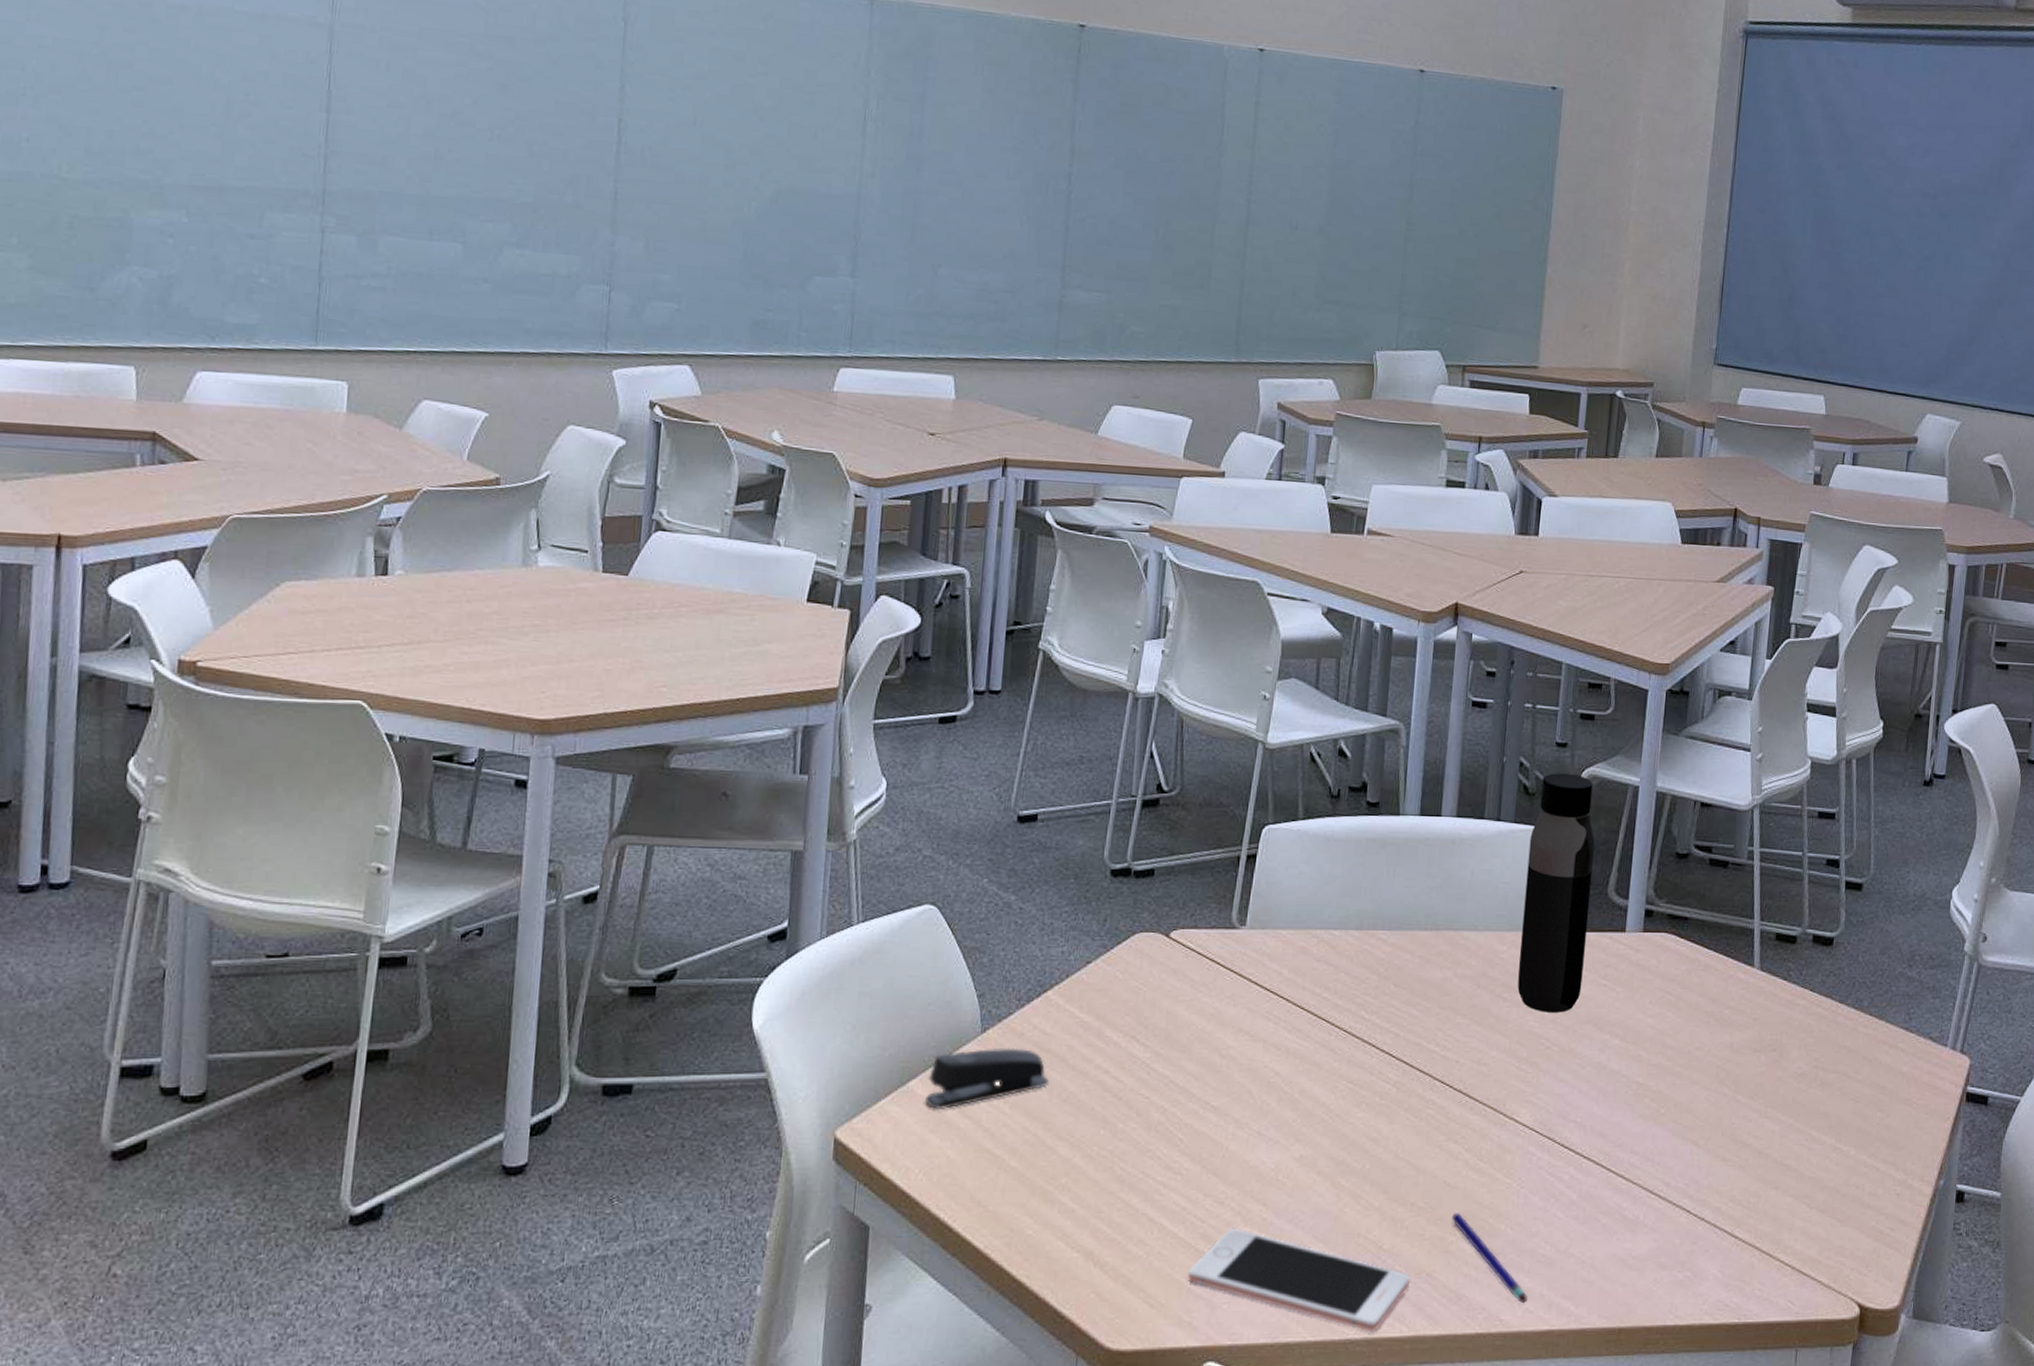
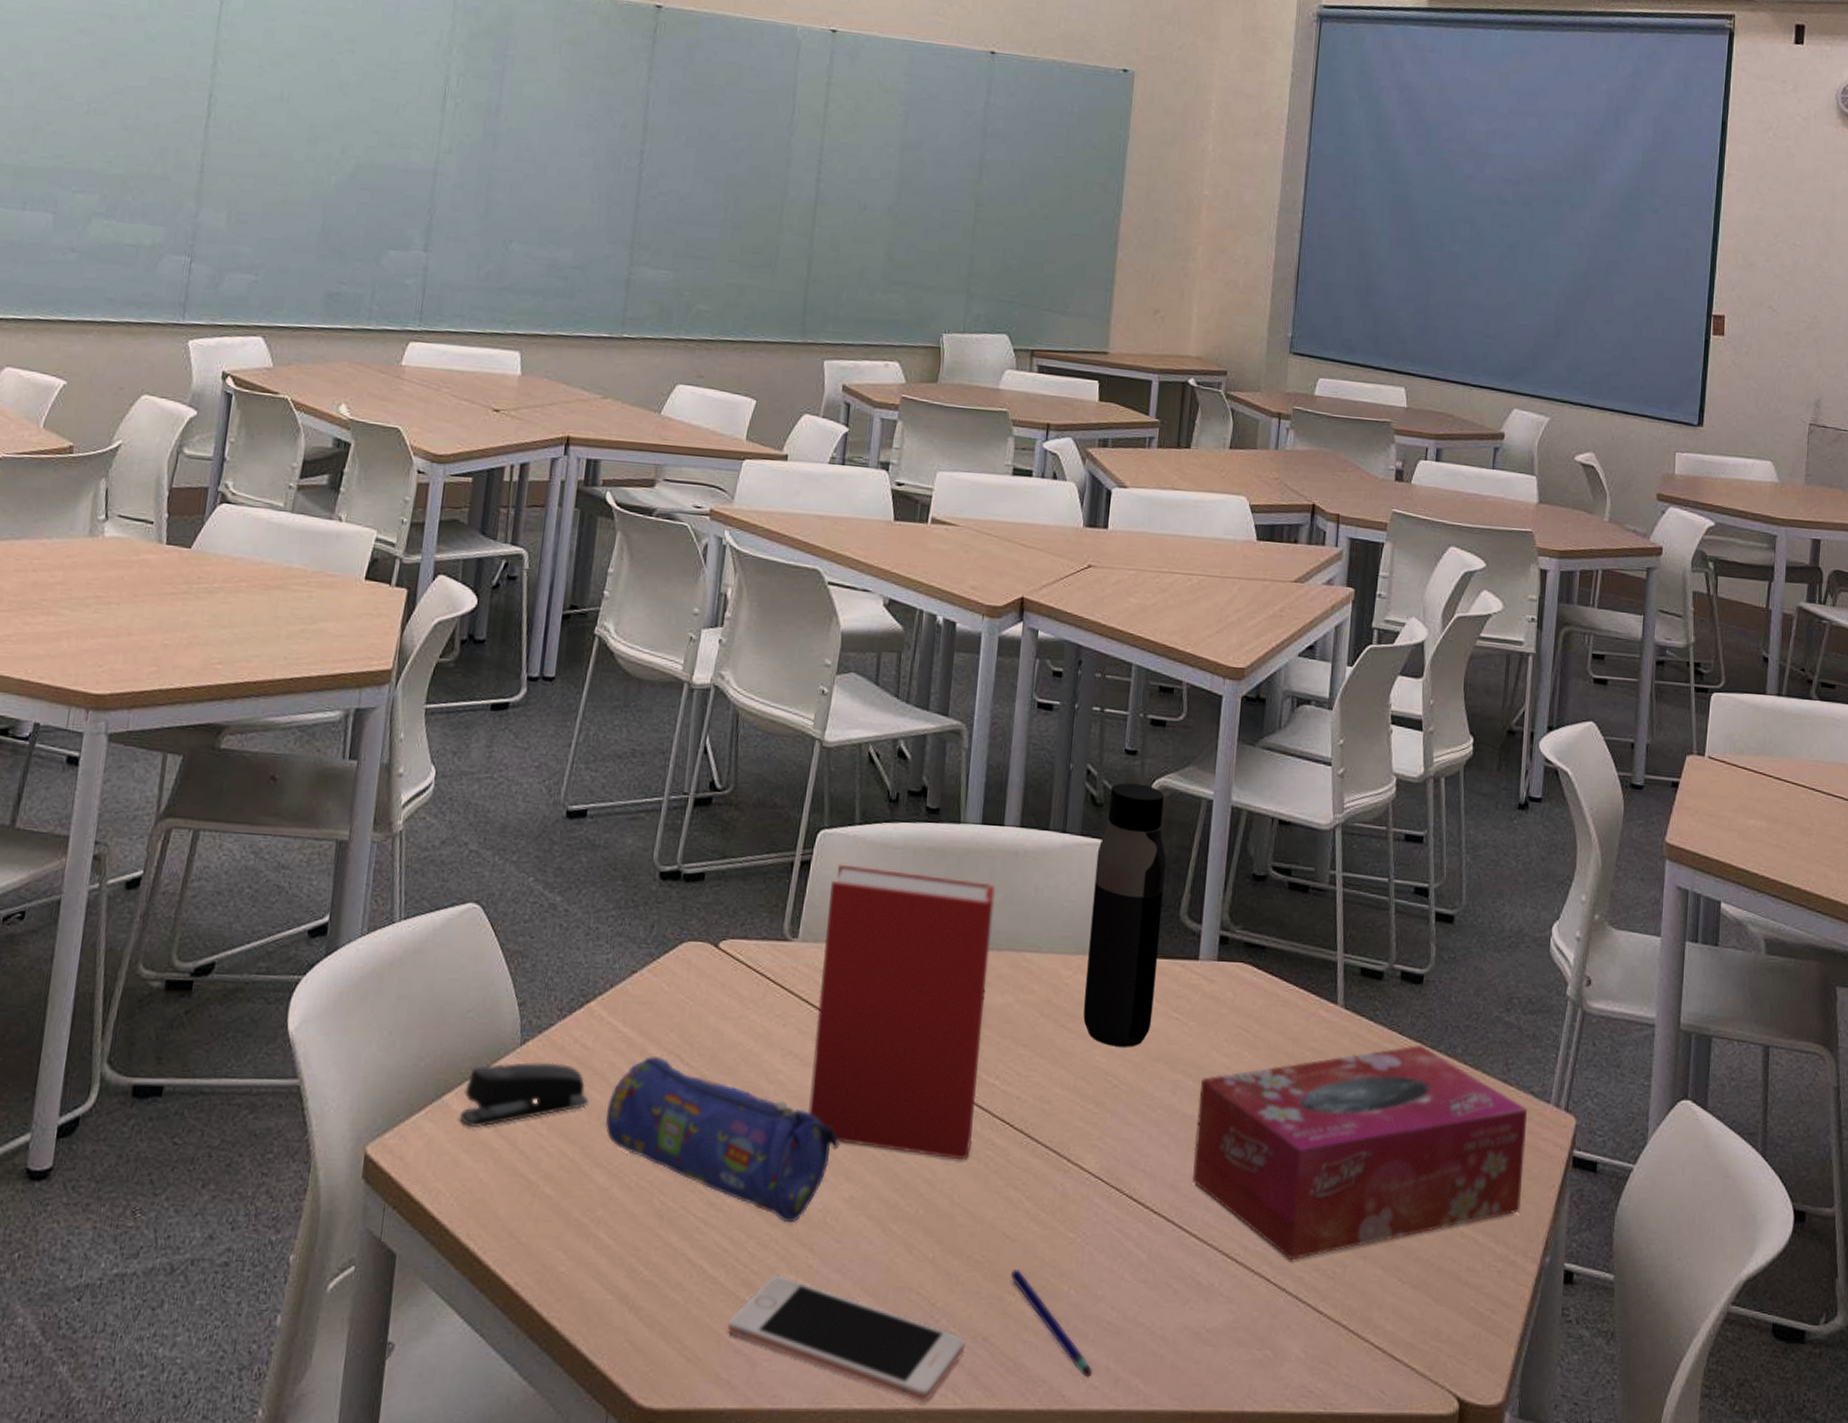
pencil case: none [1065,1037,1290,1181] -> present [604,1055,840,1222]
book: none [1260,856,1433,1119] -> present [808,864,995,1160]
tissue box: none [1619,1001,1927,1194] -> present [1192,1045,1528,1261]

